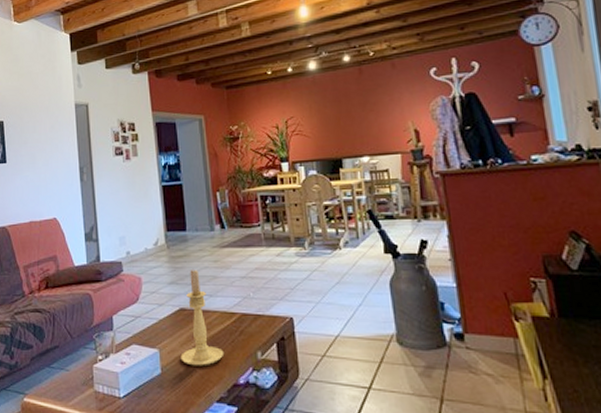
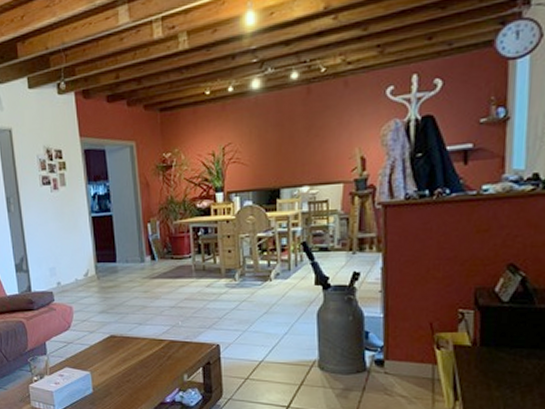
candle holder: present [180,268,223,366] -> none [111,298,151,387]

